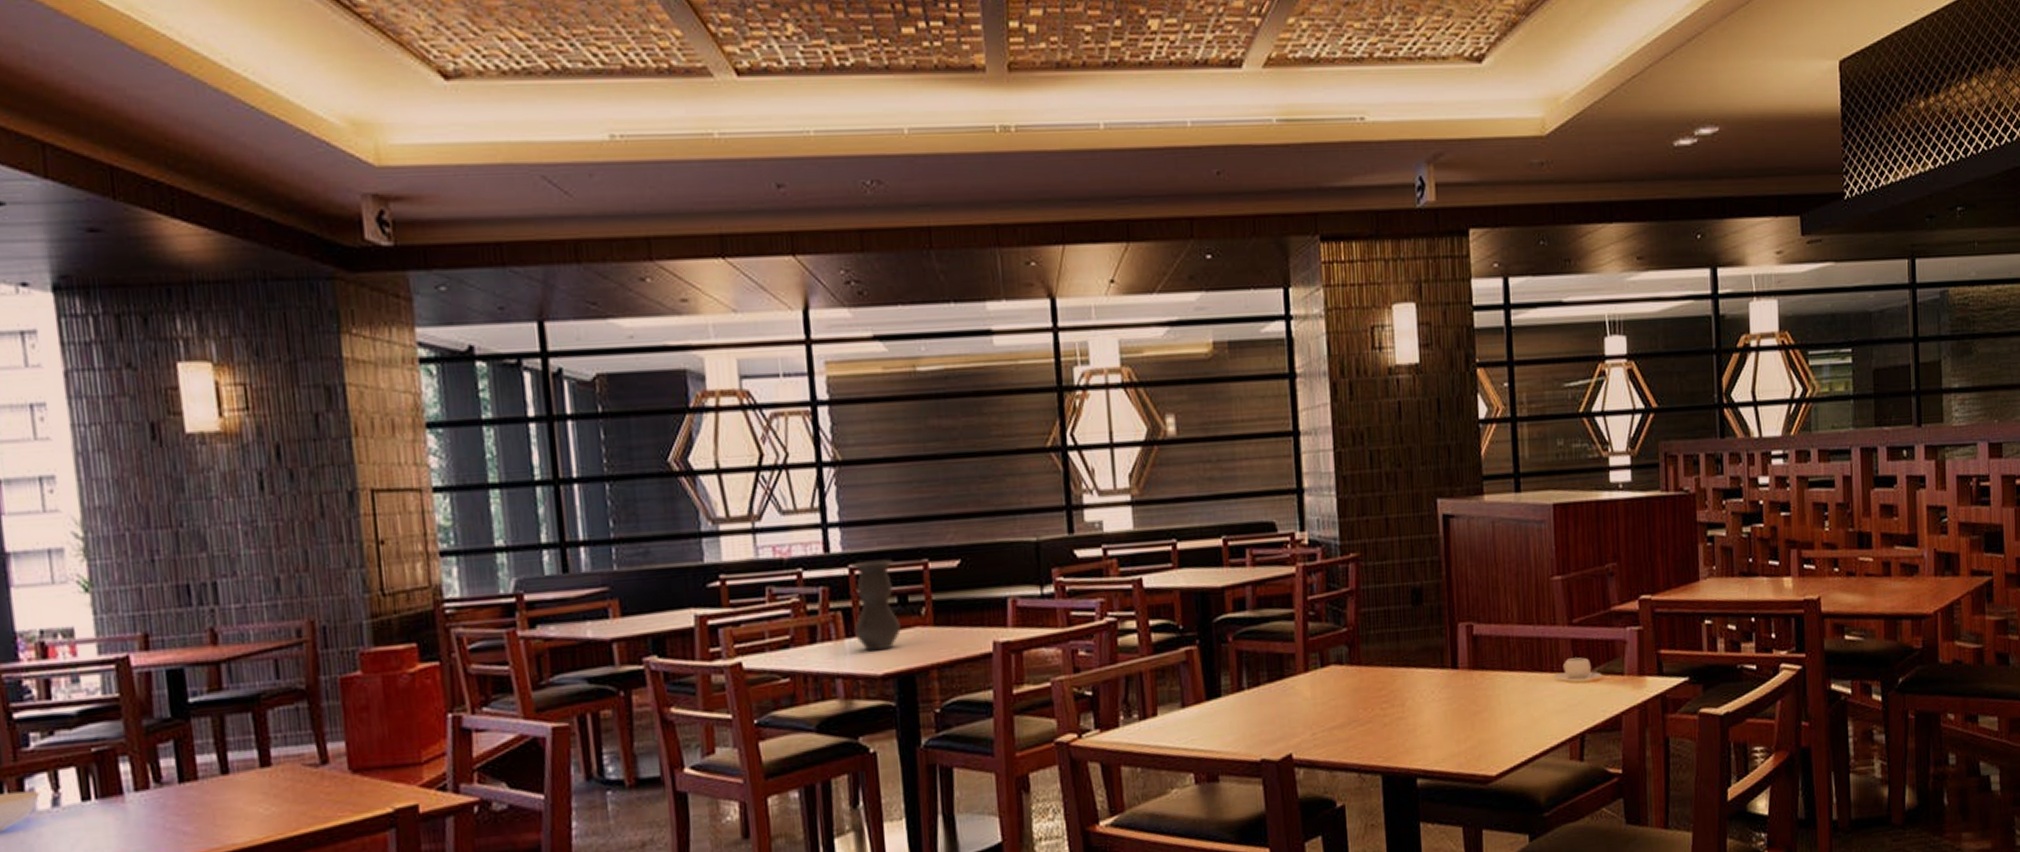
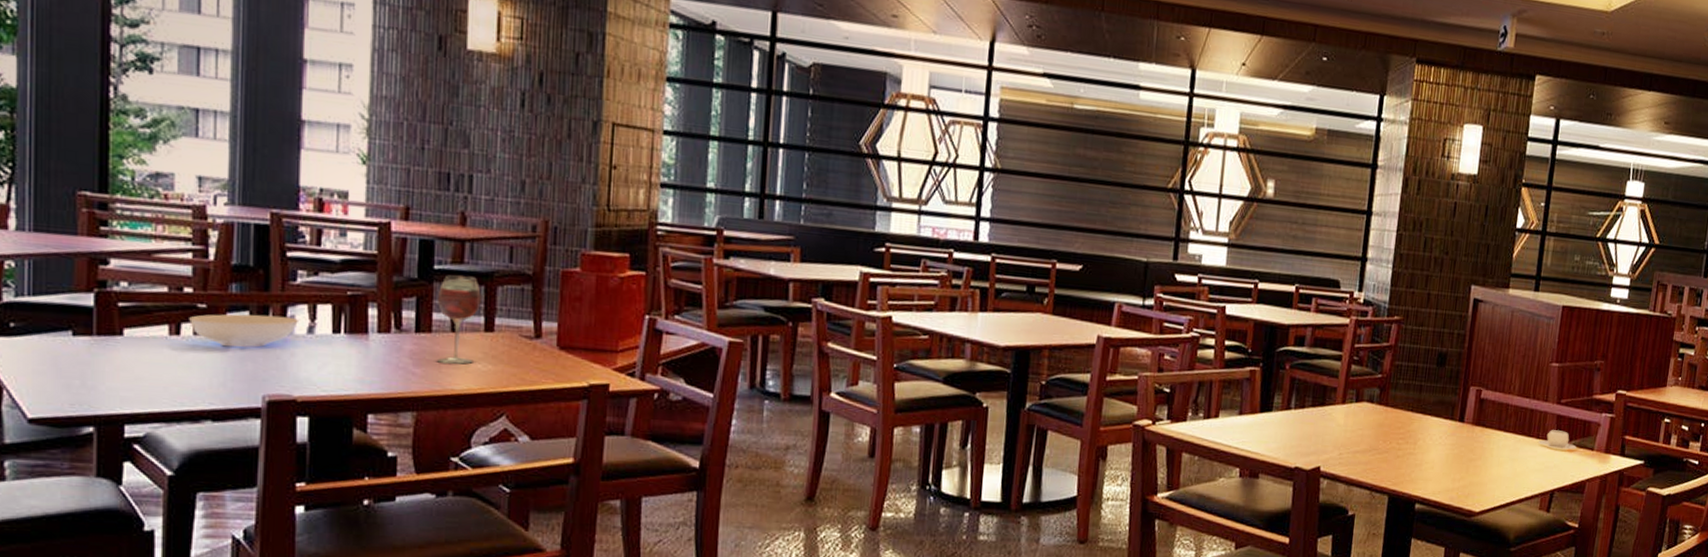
wineglass: none [198,703,253,816] -> present [437,275,481,365]
vase: present [853,559,901,651] -> none [986,252,1029,327]

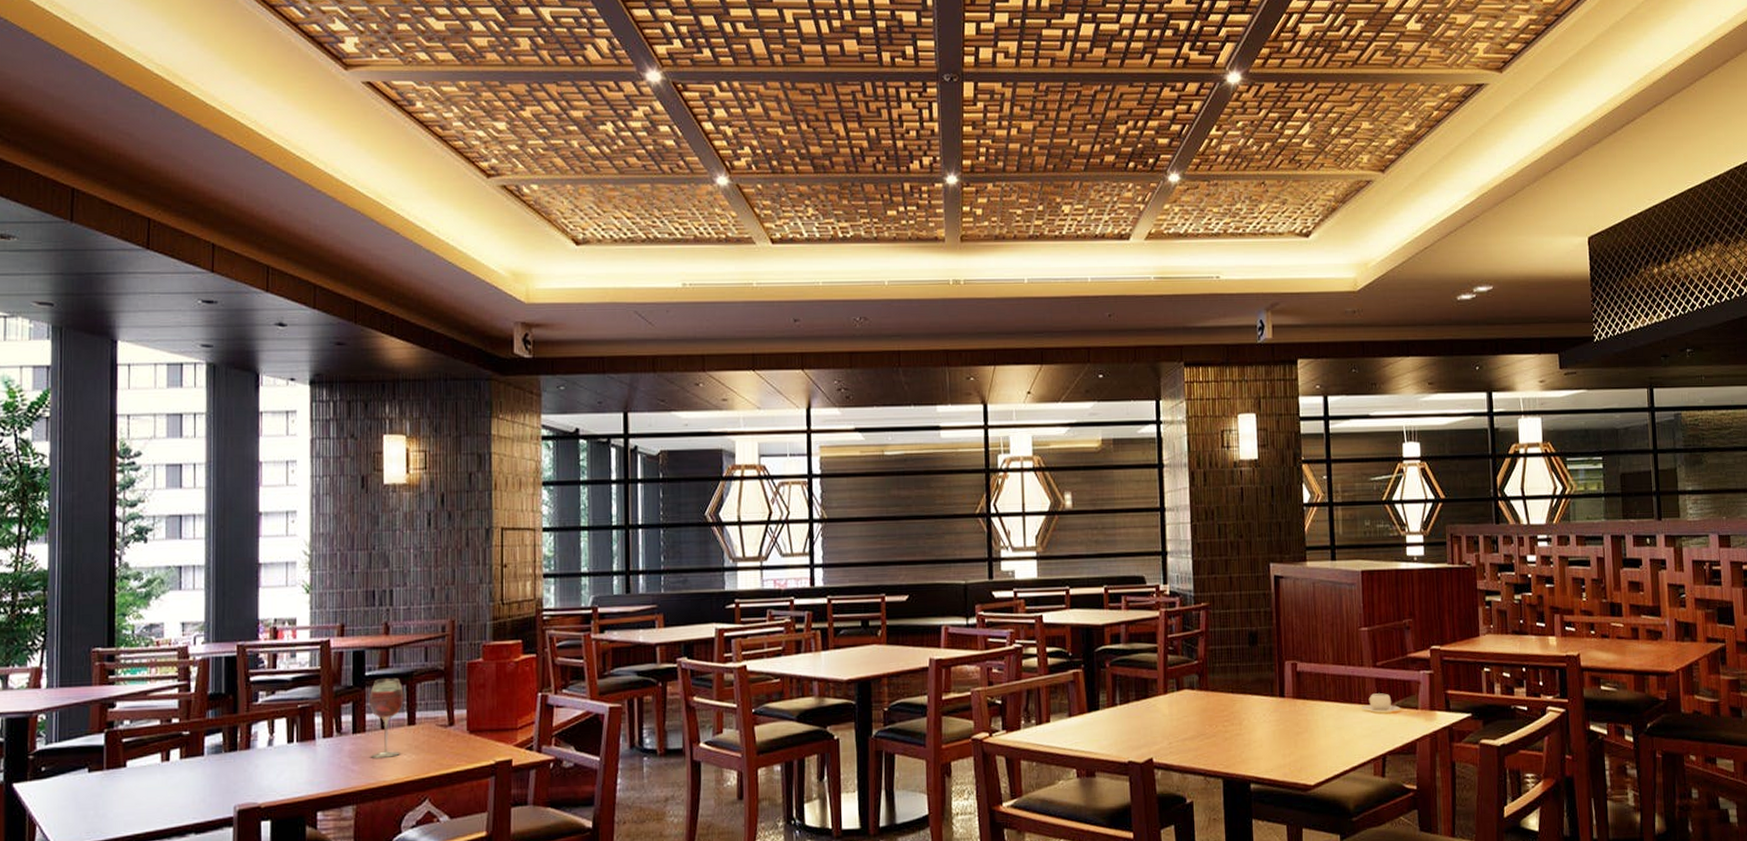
bowl: present [189,314,298,348] -> none [176,733,260,767]

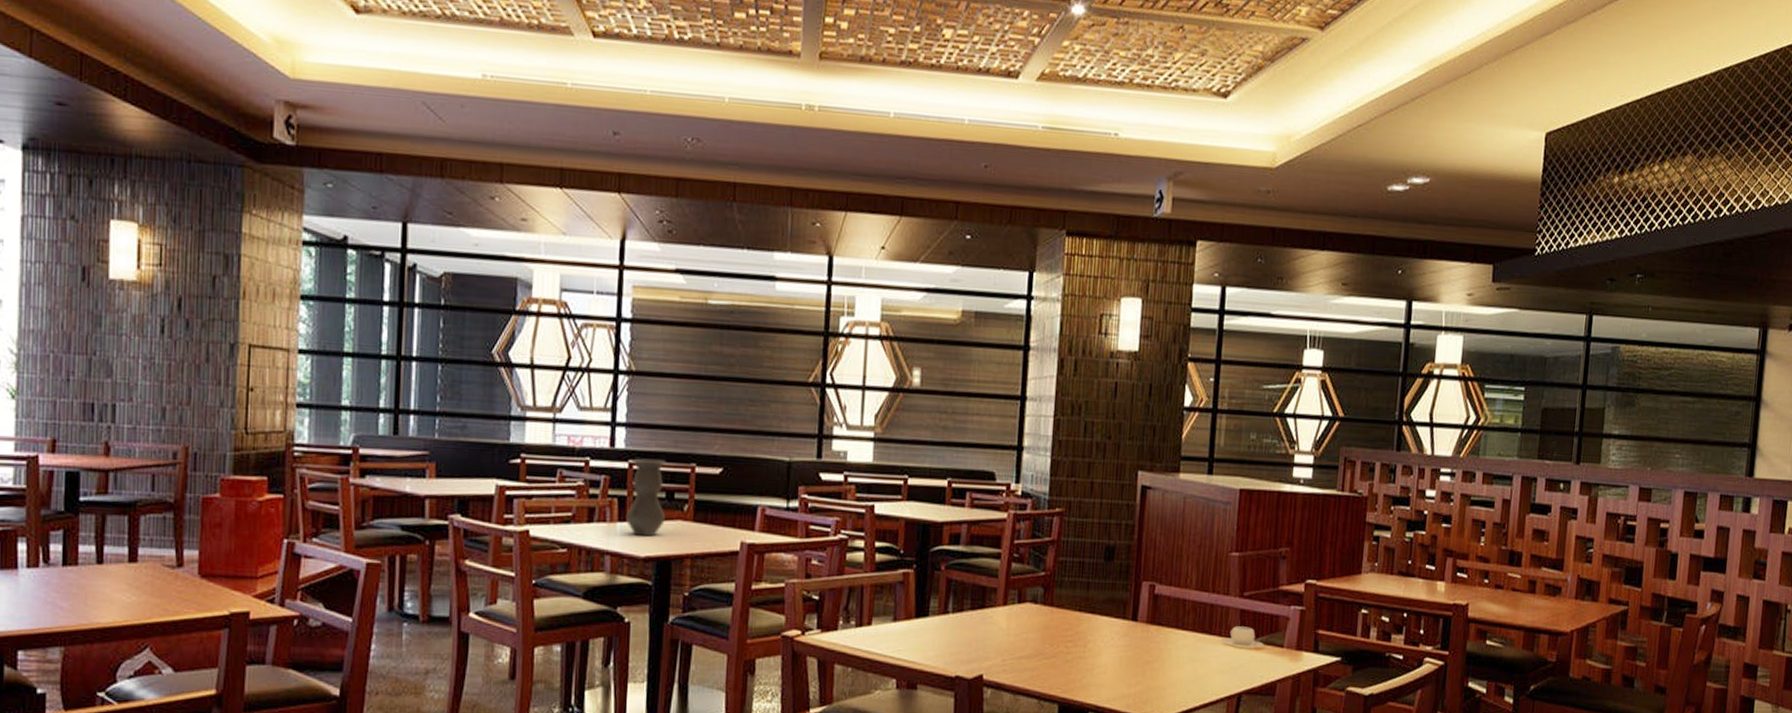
wineglass: present [370,677,404,759] -> none [83,505,125,598]
vase: none [828,593,862,662] -> present [625,458,667,536]

